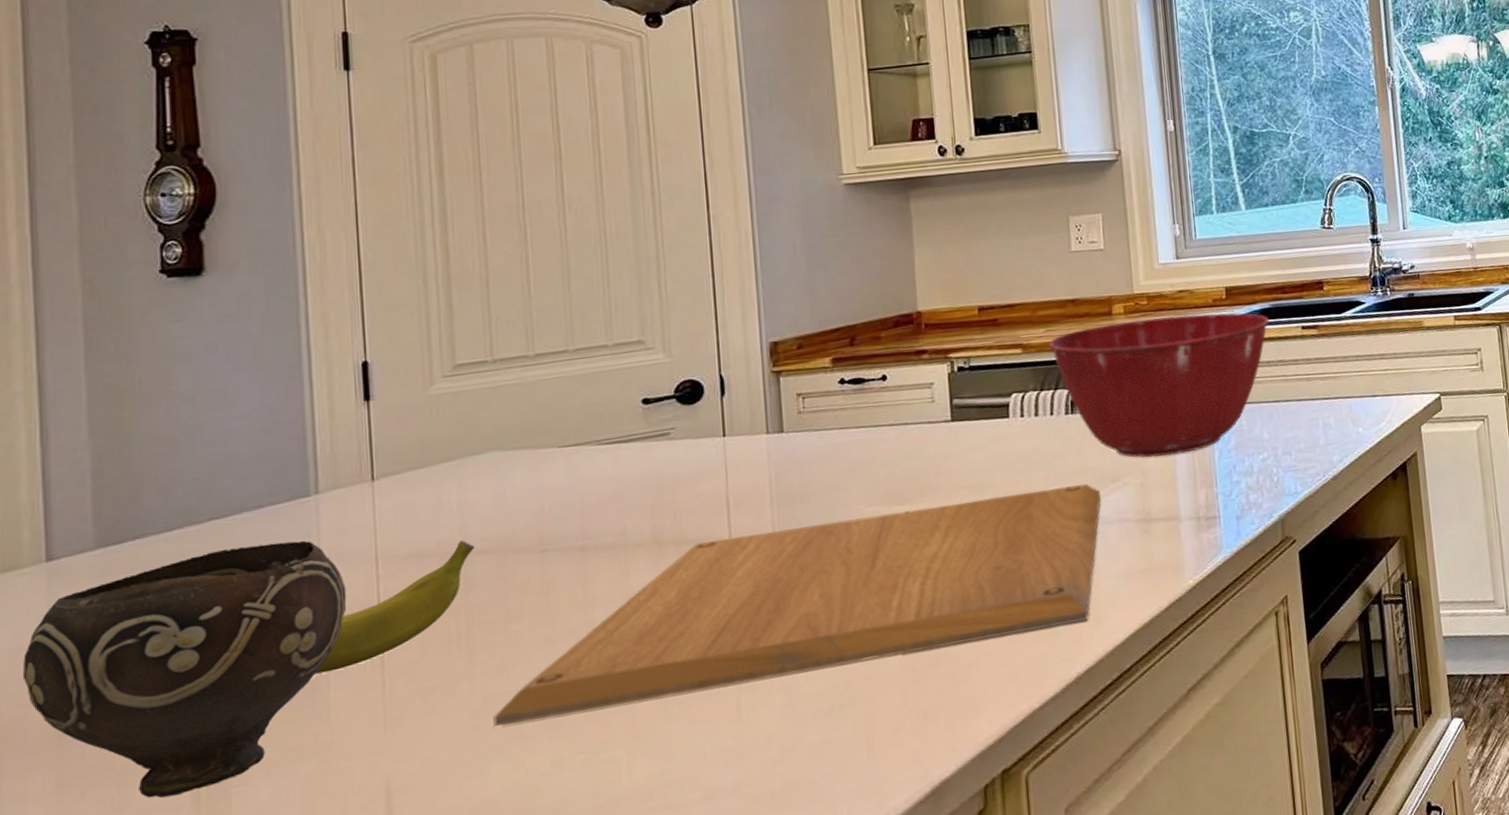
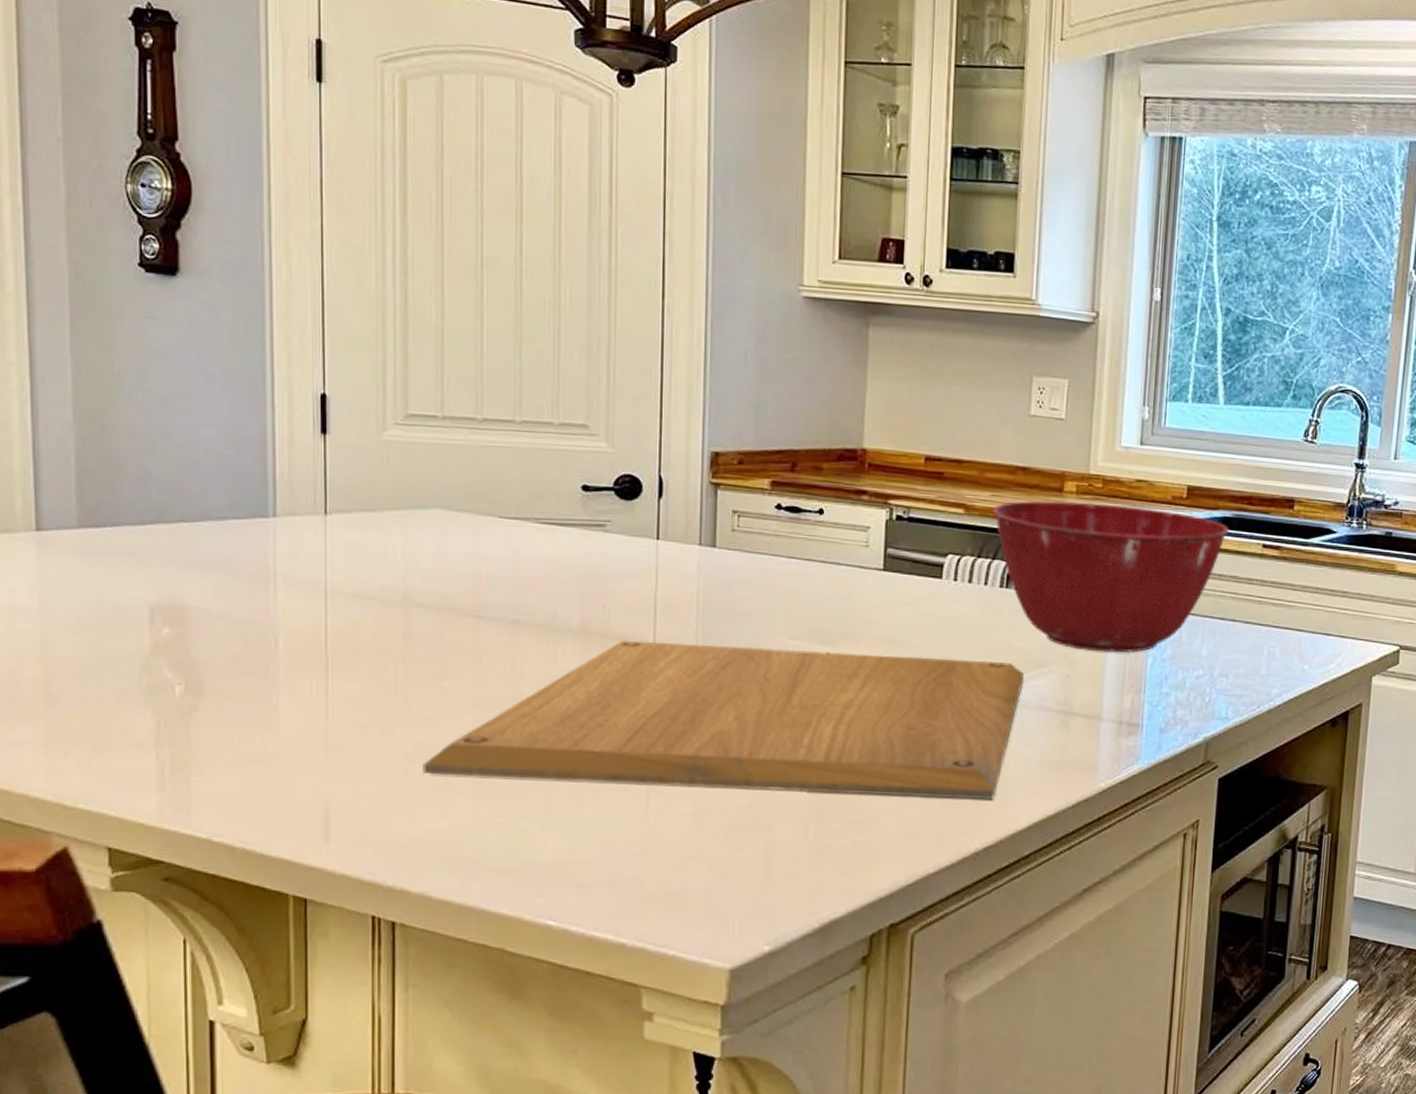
bowl: present [22,540,347,798] -> none [15,552,298,771]
banana: present [315,540,476,674] -> none [267,591,416,689]

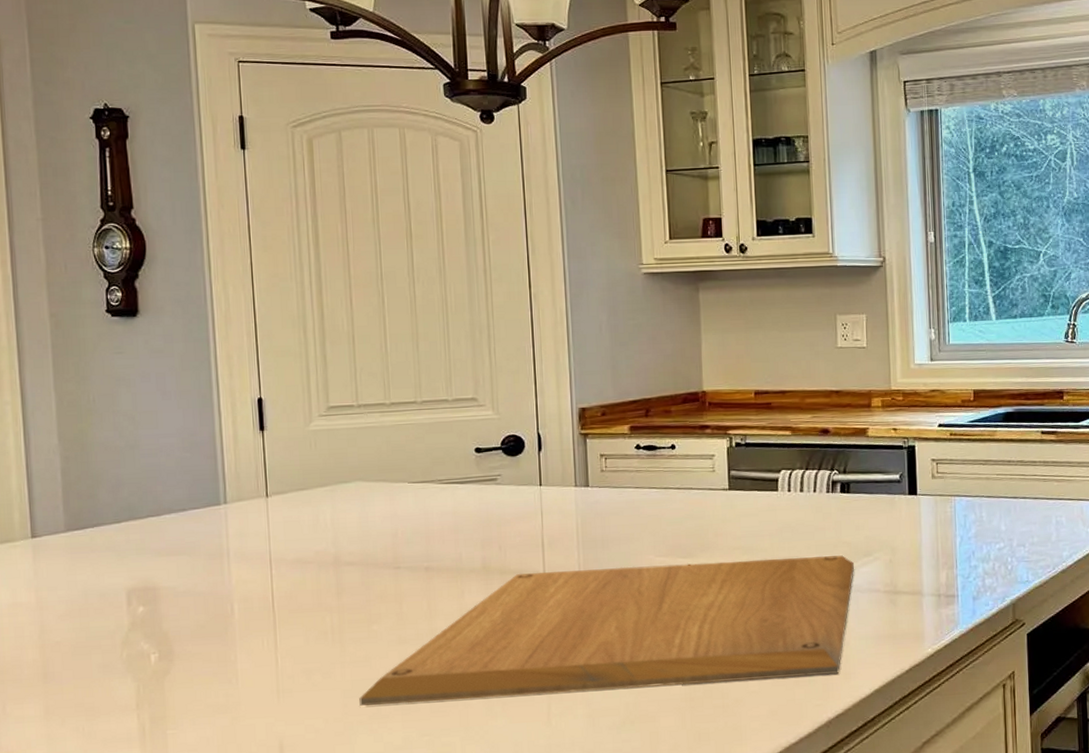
mixing bowl: present [992,500,1229,653] -> none [814,412,1012,538]

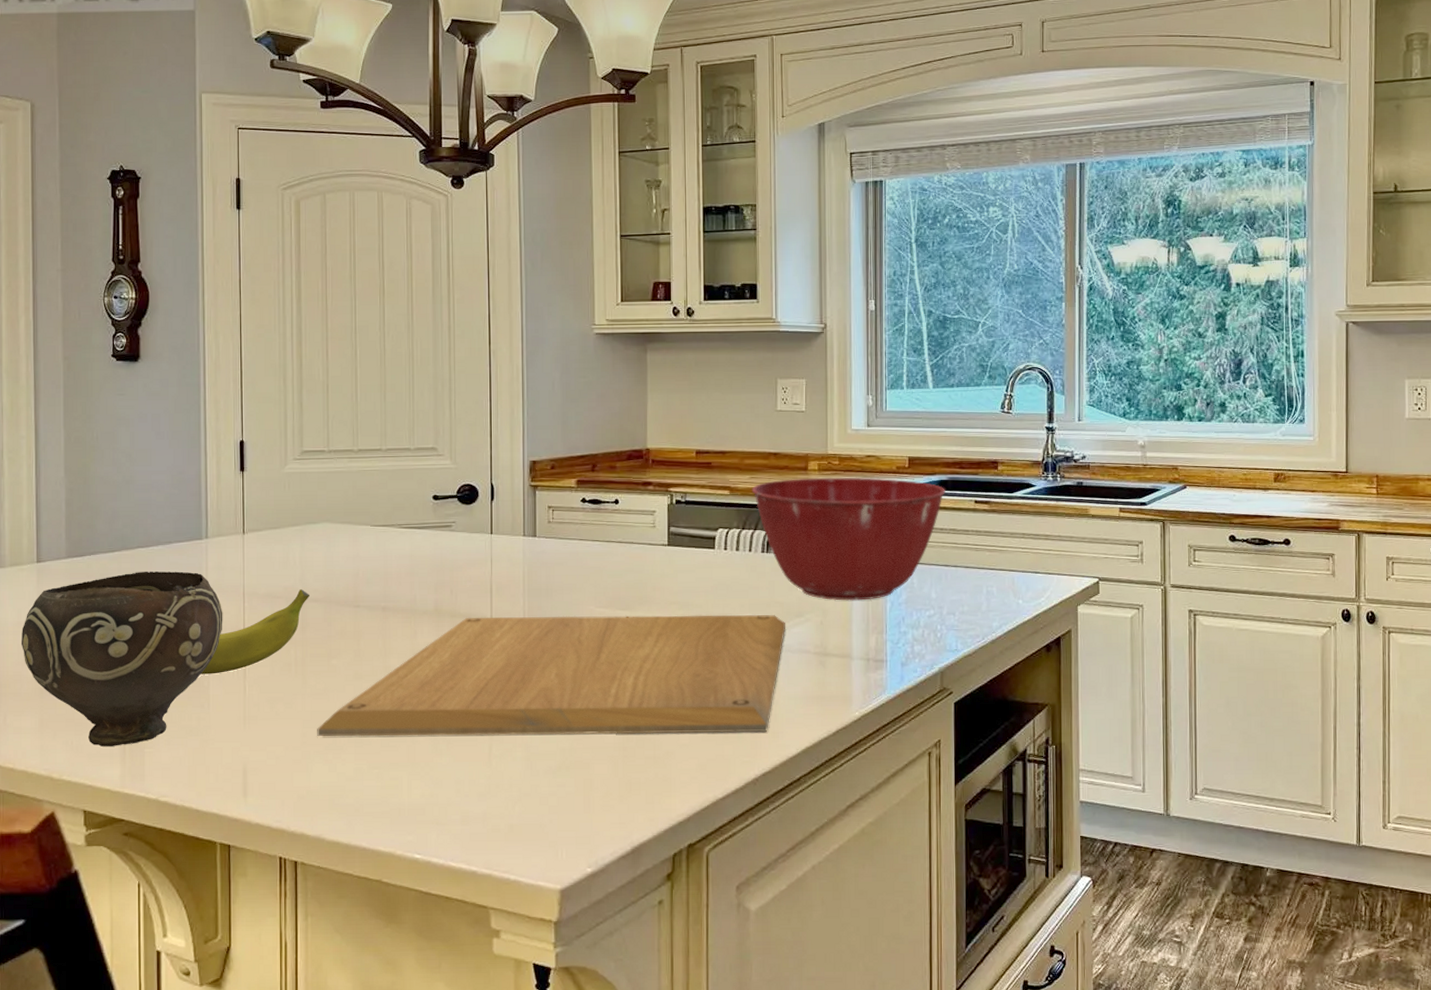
bowl: none [17,540,249,731] -> present [21,571,223,747]
banana: none [226,553,345,648] -> present [201,589,310,675]
mixing bowl: none [814,412,1012,538] -> present [751,477,945,601]

